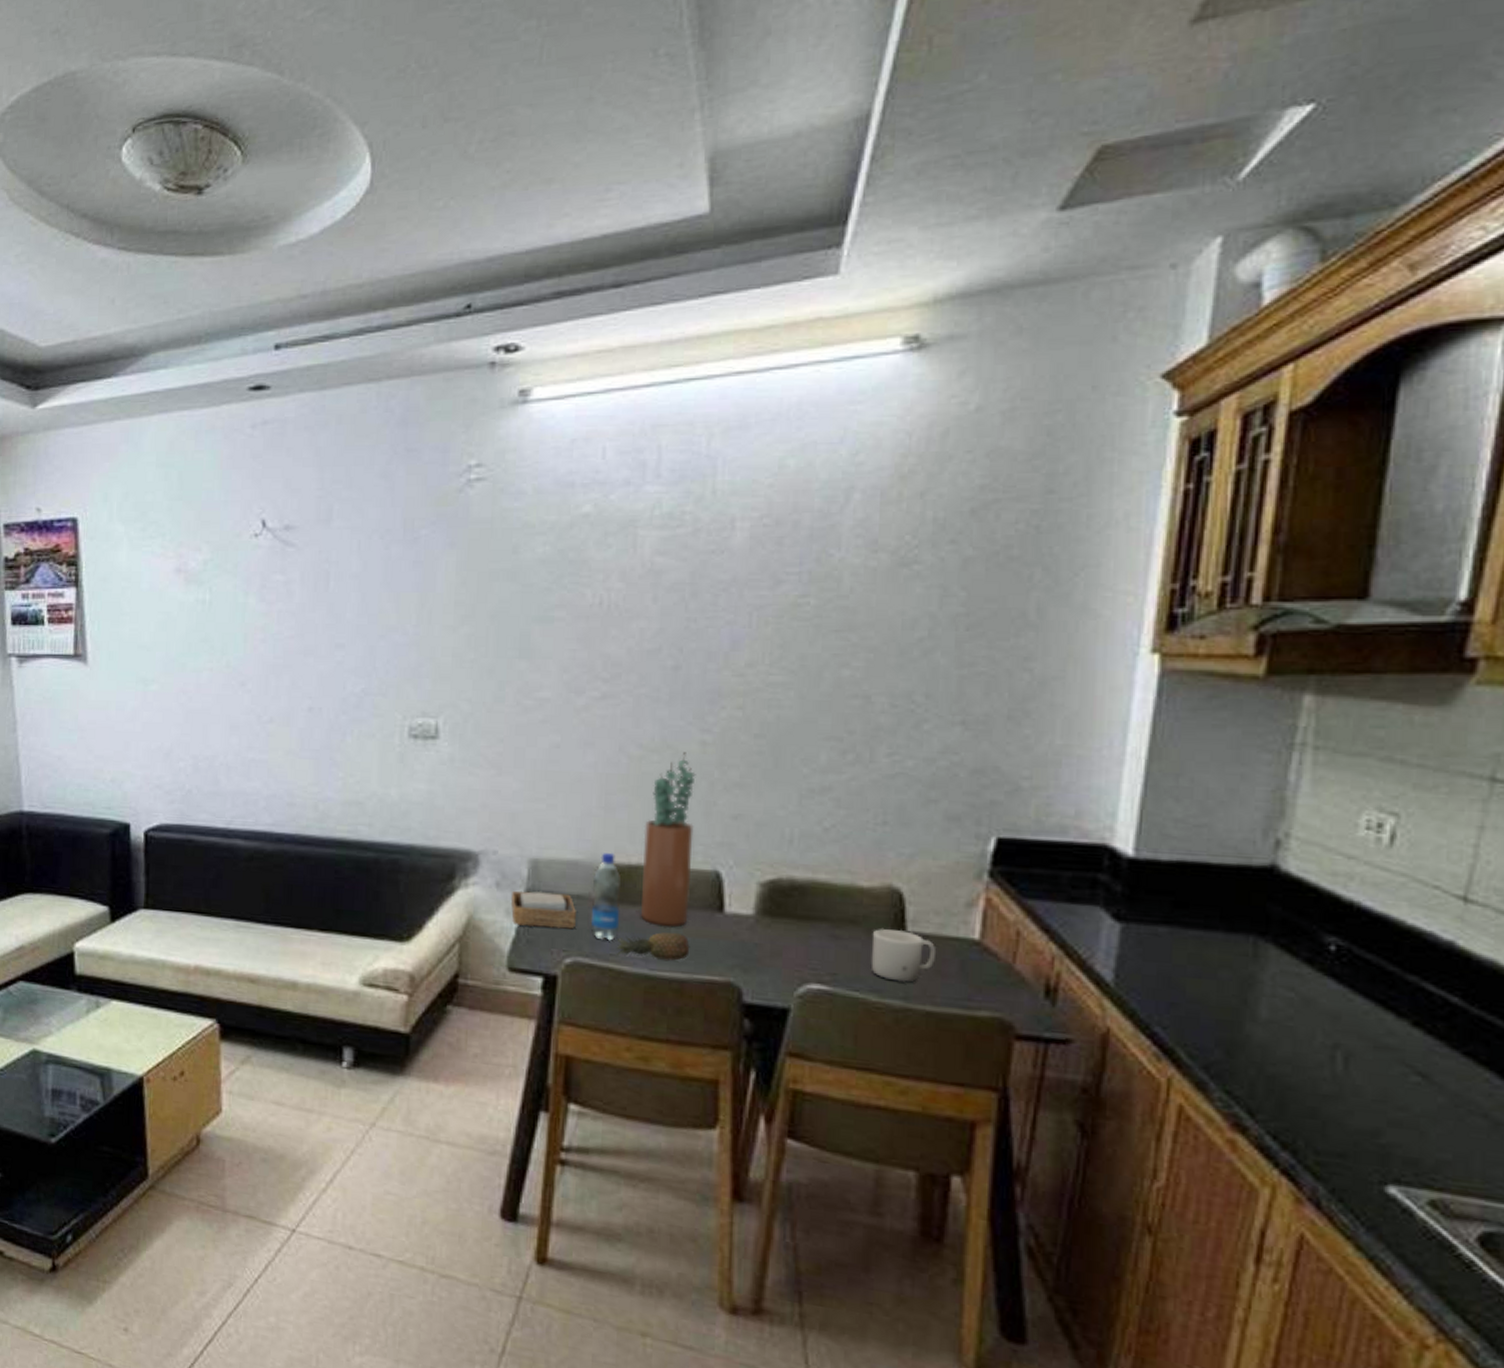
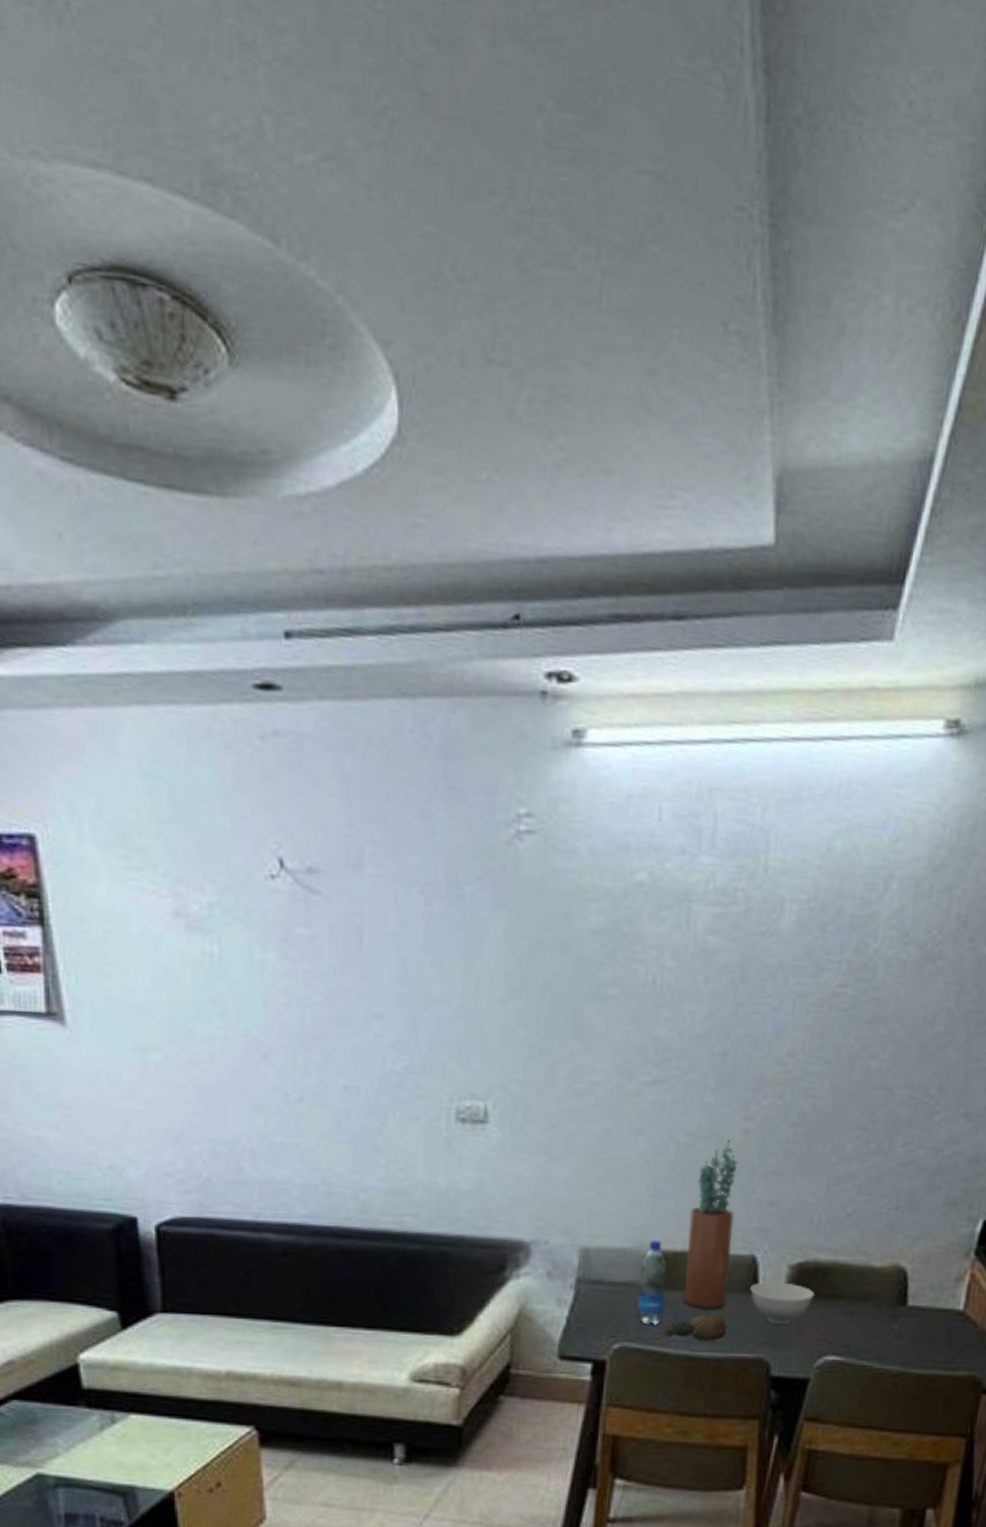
napkin holder: present [510,891,576,930] -> none [561,1280,624,1316]
bowl: none [715,899,791,946] -> present [750,1281,815,1324]
mug: present [870,928,937,983] -> none [877,1303,930,1351]

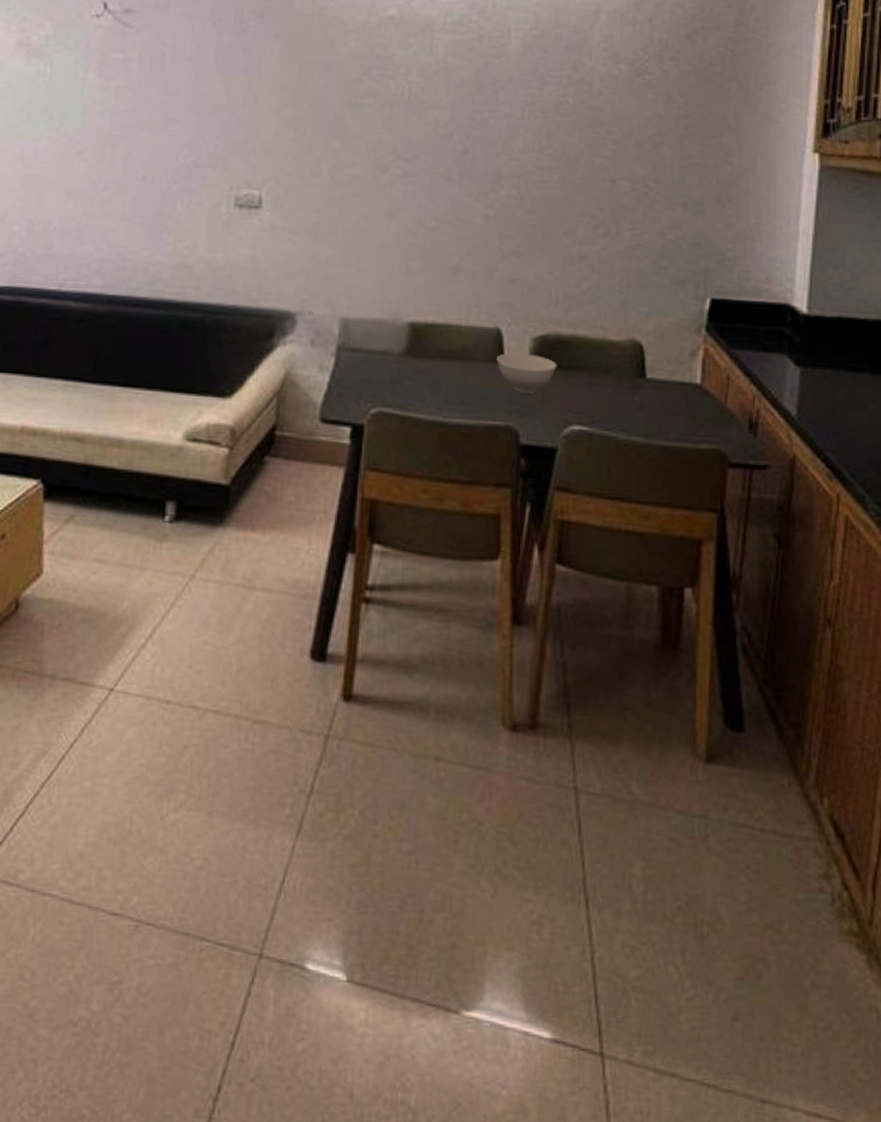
bottle: present [637,1239,667,1325] -> none [392,312,420,392]
fruit: present [660,1314,727,1341] -> none [414,383,476,409]
vase: present [684,1140,738,1312] -> none [436,224,481,380]

